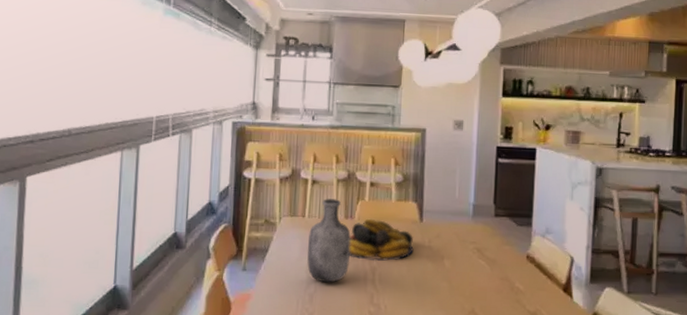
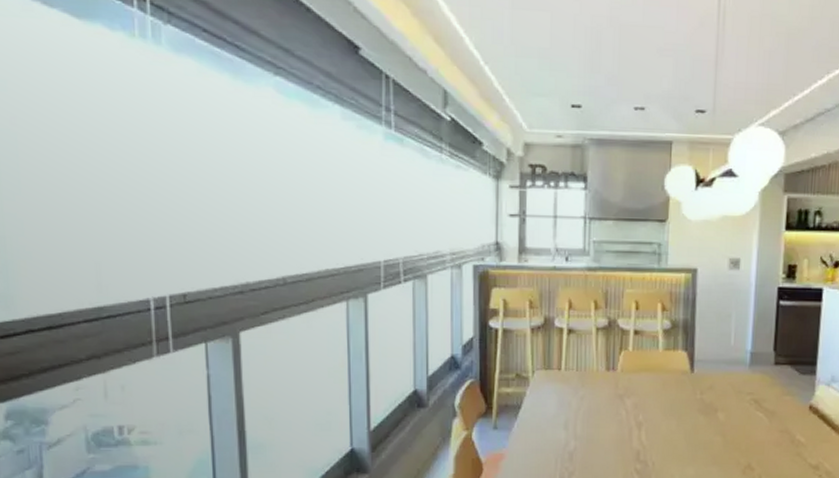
vase: present [307,199,351,283] -> none [565,349,613,440]
fruit bowl: present [348,218,414,262] -> none [611,370,684,416]

